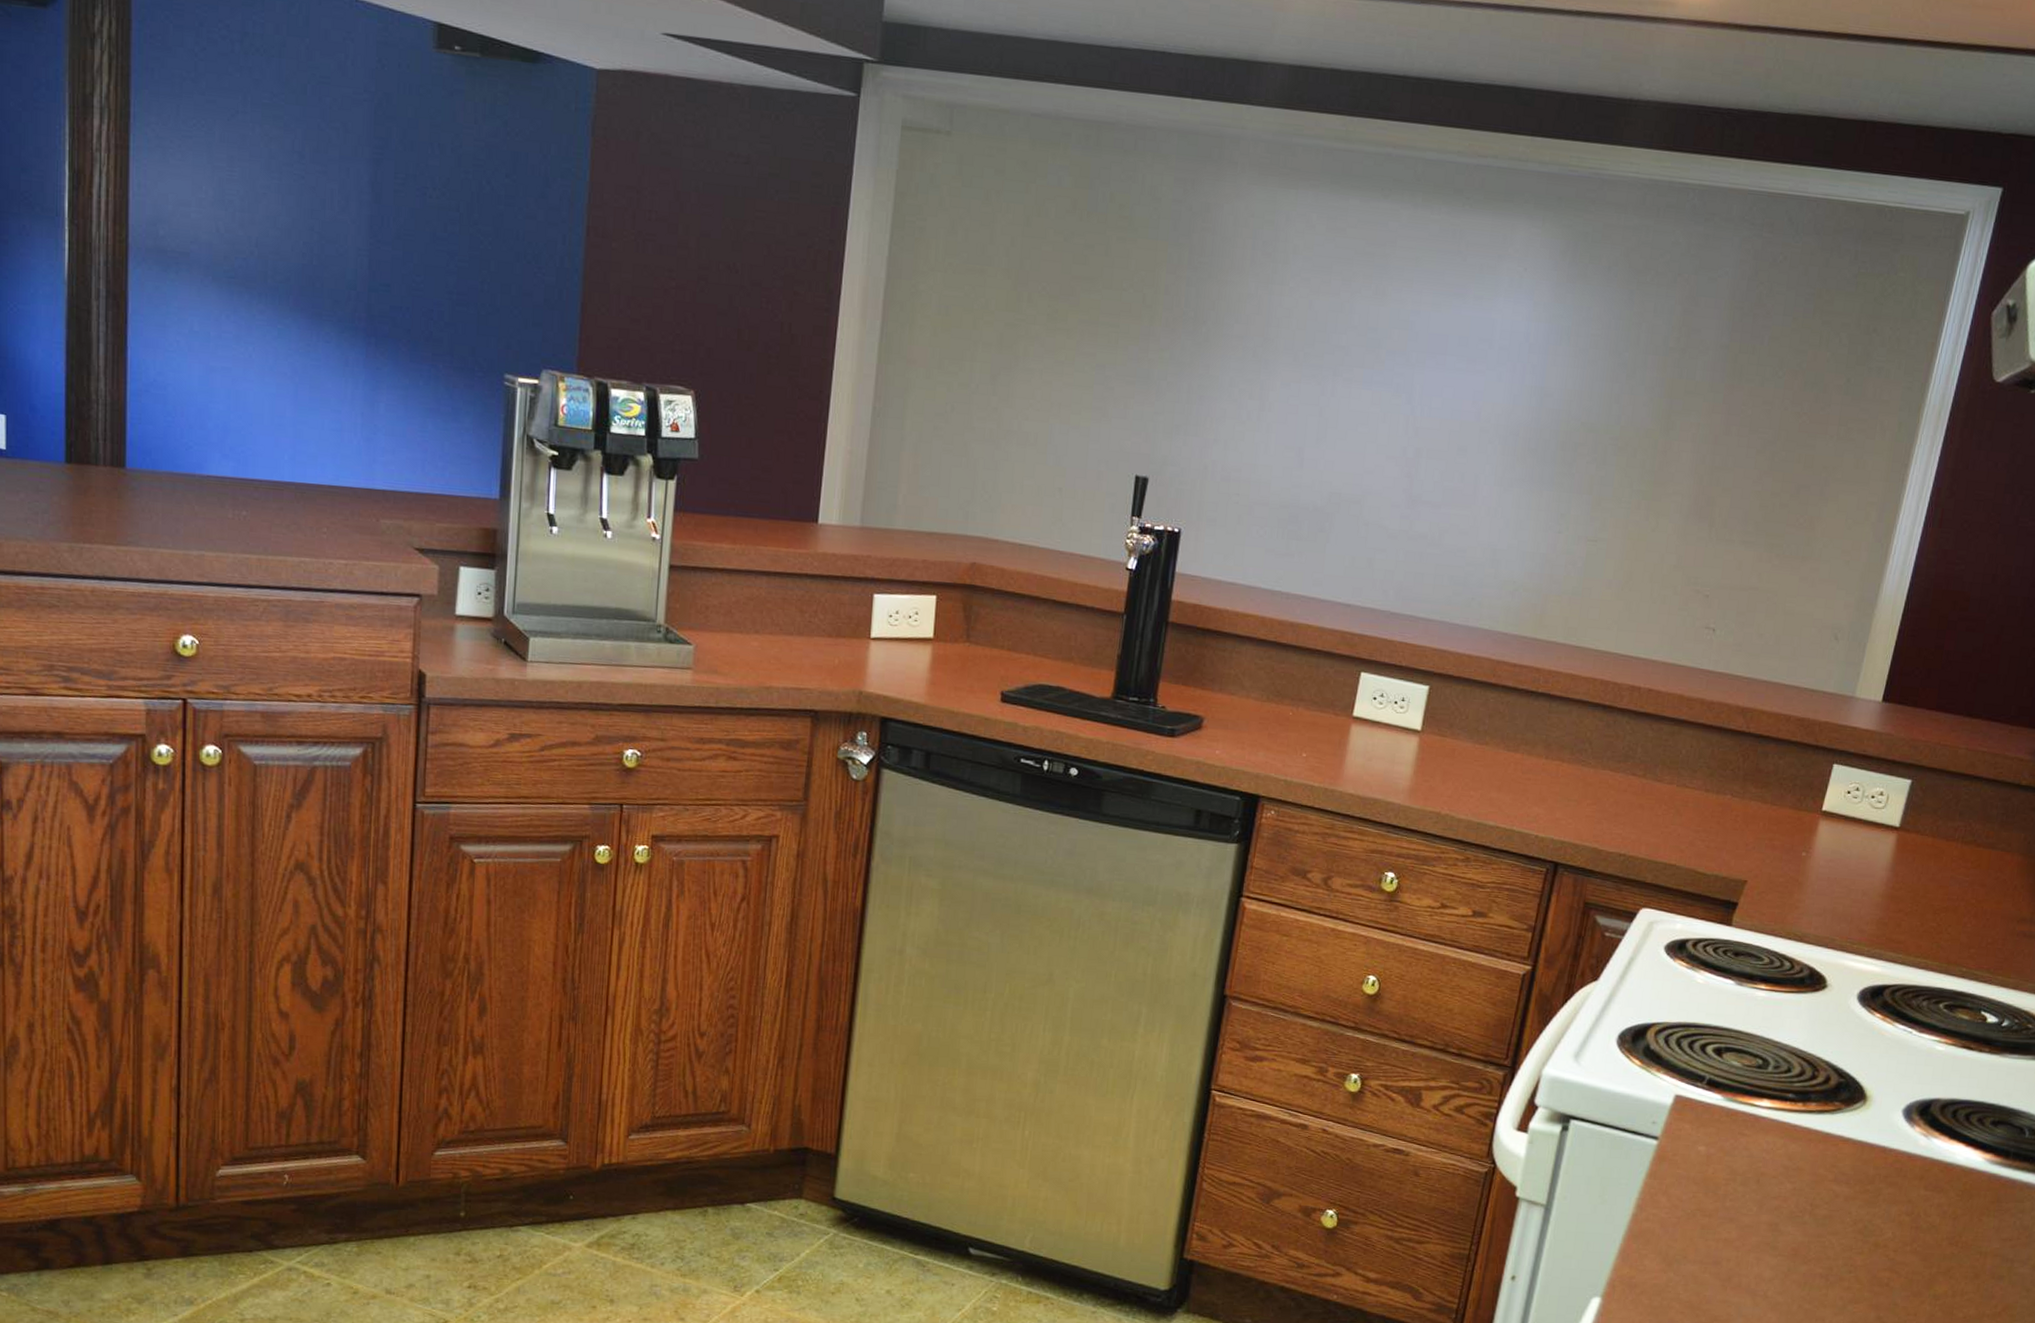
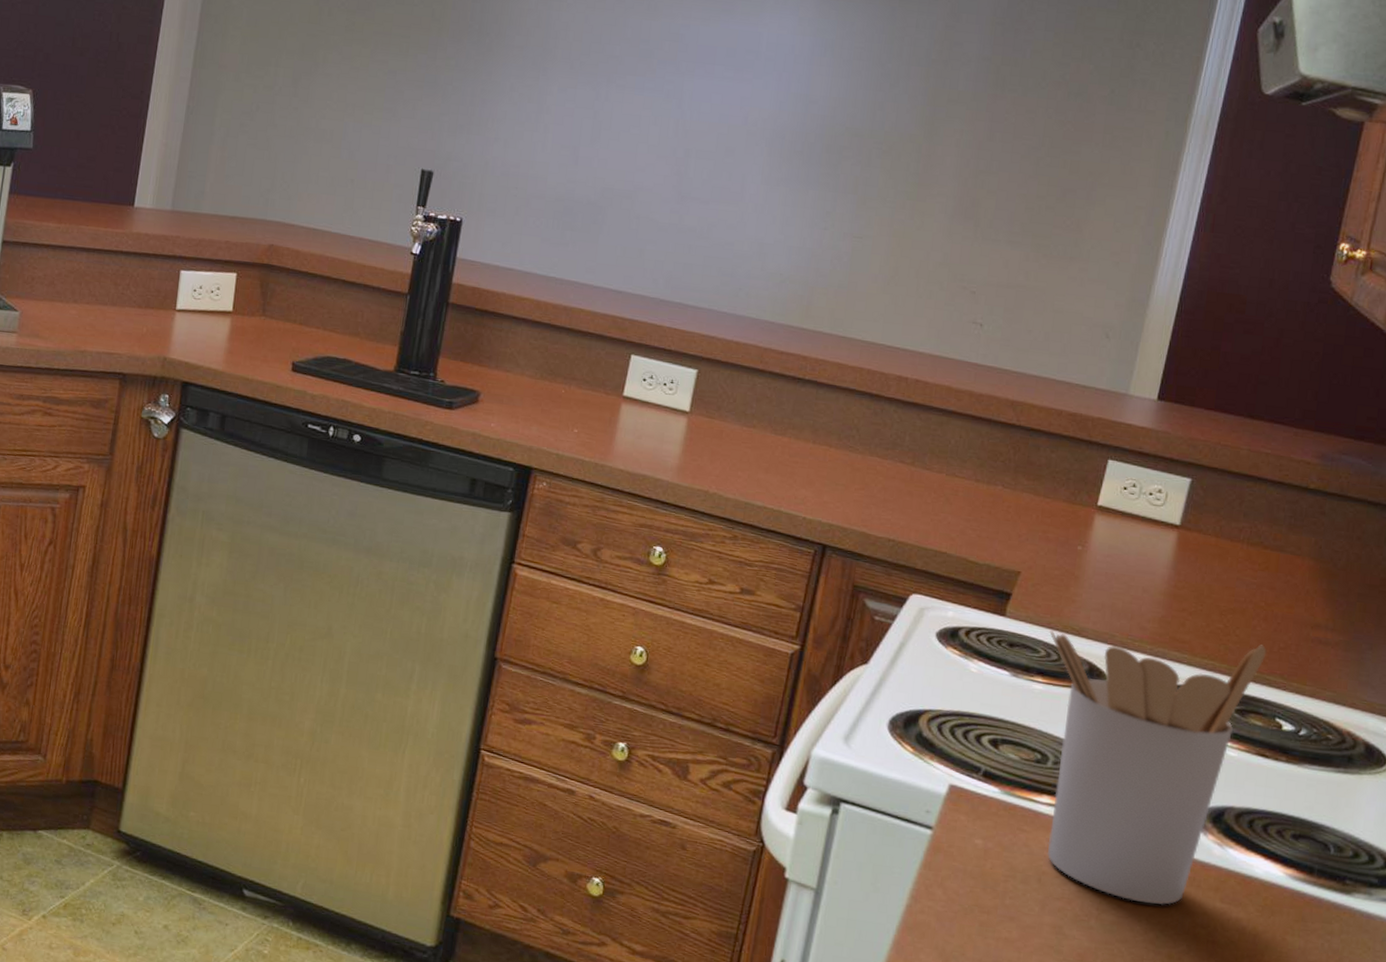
utensil holder: none [1765,938,1976,1197] -> present [1047,631,1267,906]

